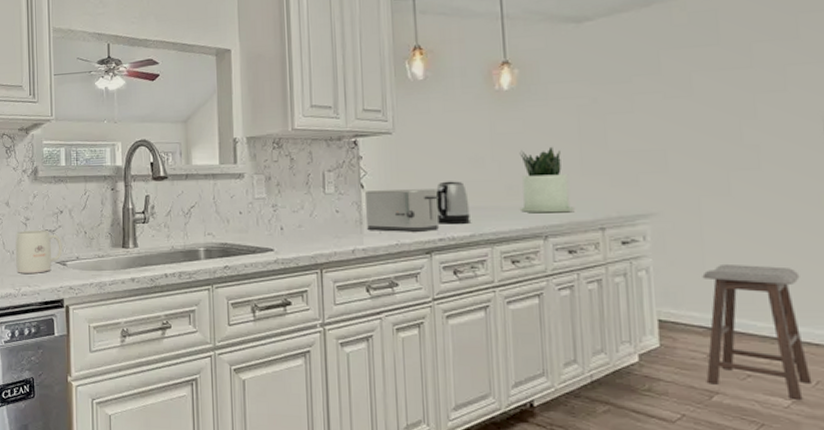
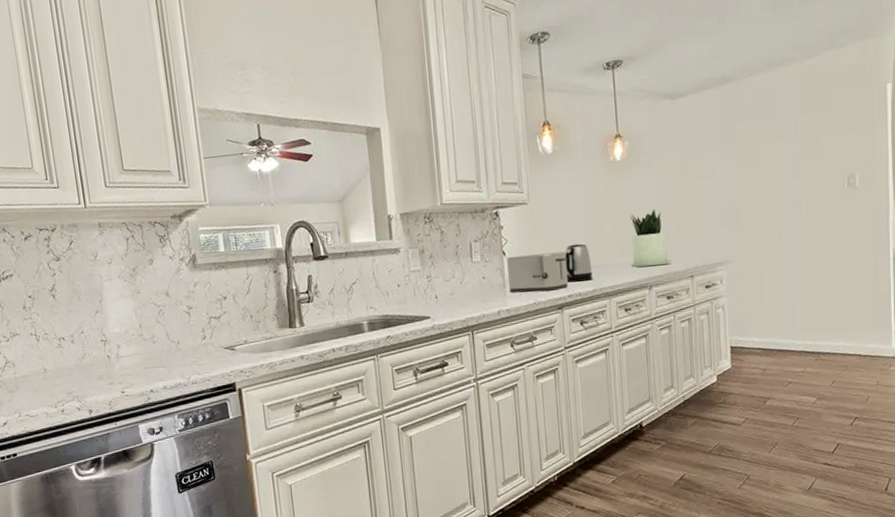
mug: present [15,229,63,273] -> none [179,317,230,362]
bar stool: present [702,263,813,401] -> none [761,296,830,397]

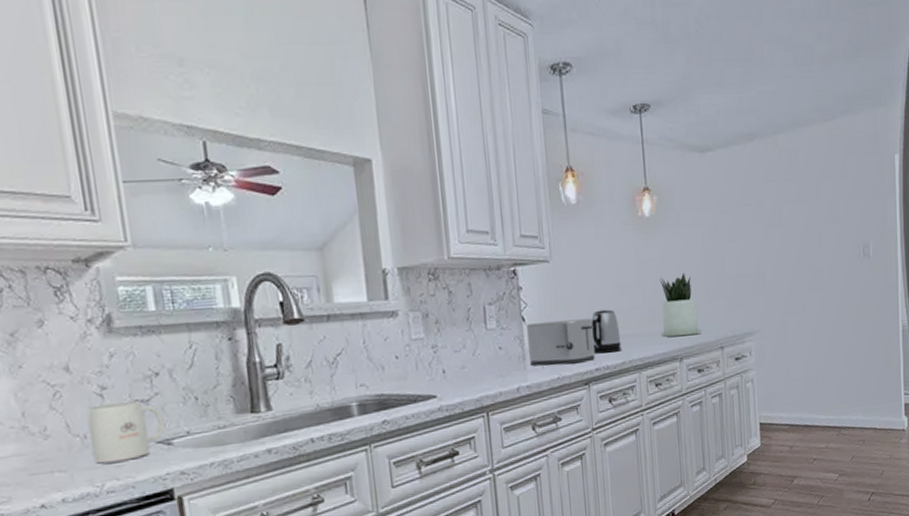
mug: none [179,317,230,362] -> present [86,400,165,464]

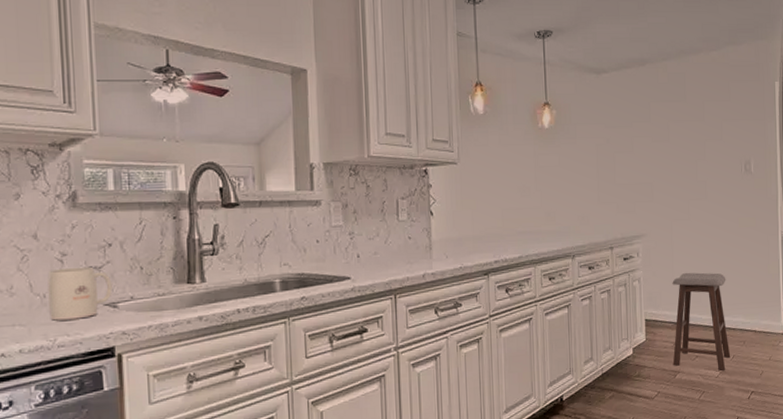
toaster: present [526,318,596,367] -> none [433,215,495,257]
kettle: present [591,309,621,354] -> none [493,208,519,248]
planter: present [659,272,702,338] -> none [555,179,593,236]
bar stool: none [787,368,850,473] -> present [672,272,731,371]

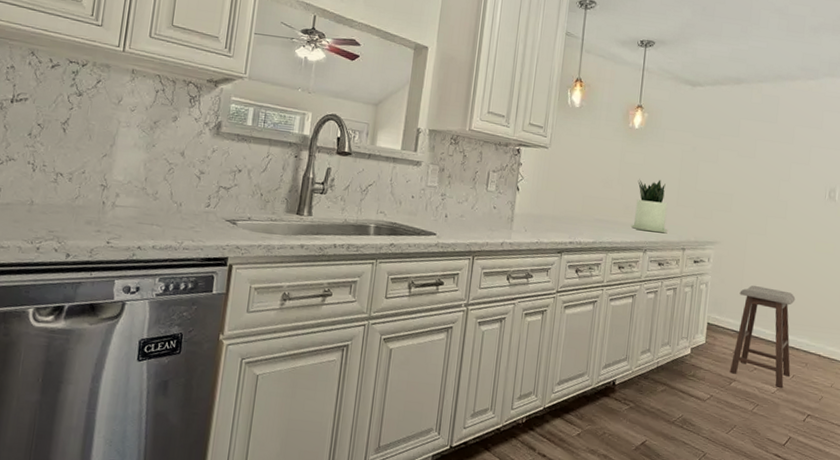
mug: present [46,266,112,321] -> none [181,183,236,229]
planter: none [555,179,593,236] -> present [630,179,668,233]

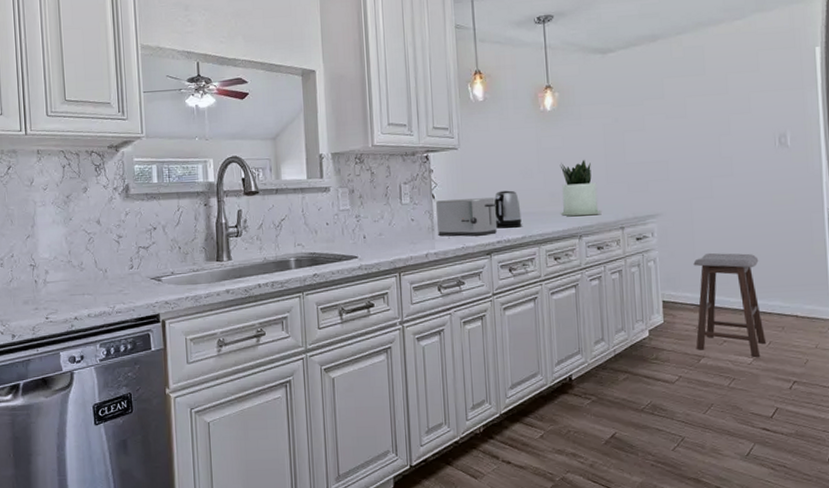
toaster: none [515,193,575,235] -> present [435,197,498,237]
kettle: none [571,195,597,233] -> present [494,190,522,229]

